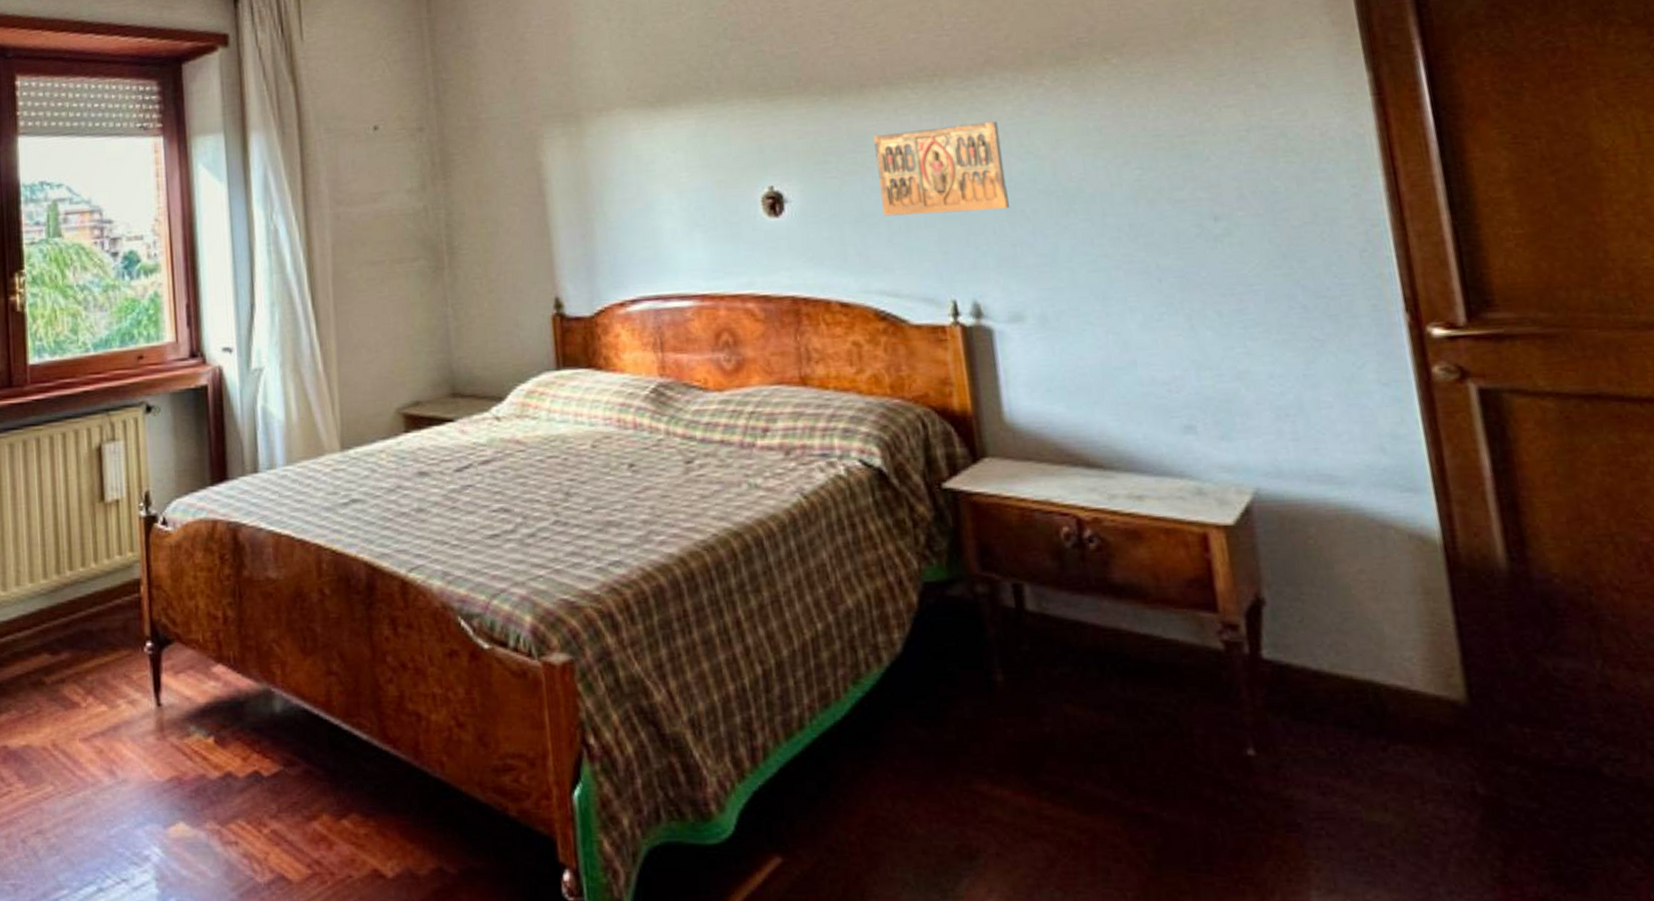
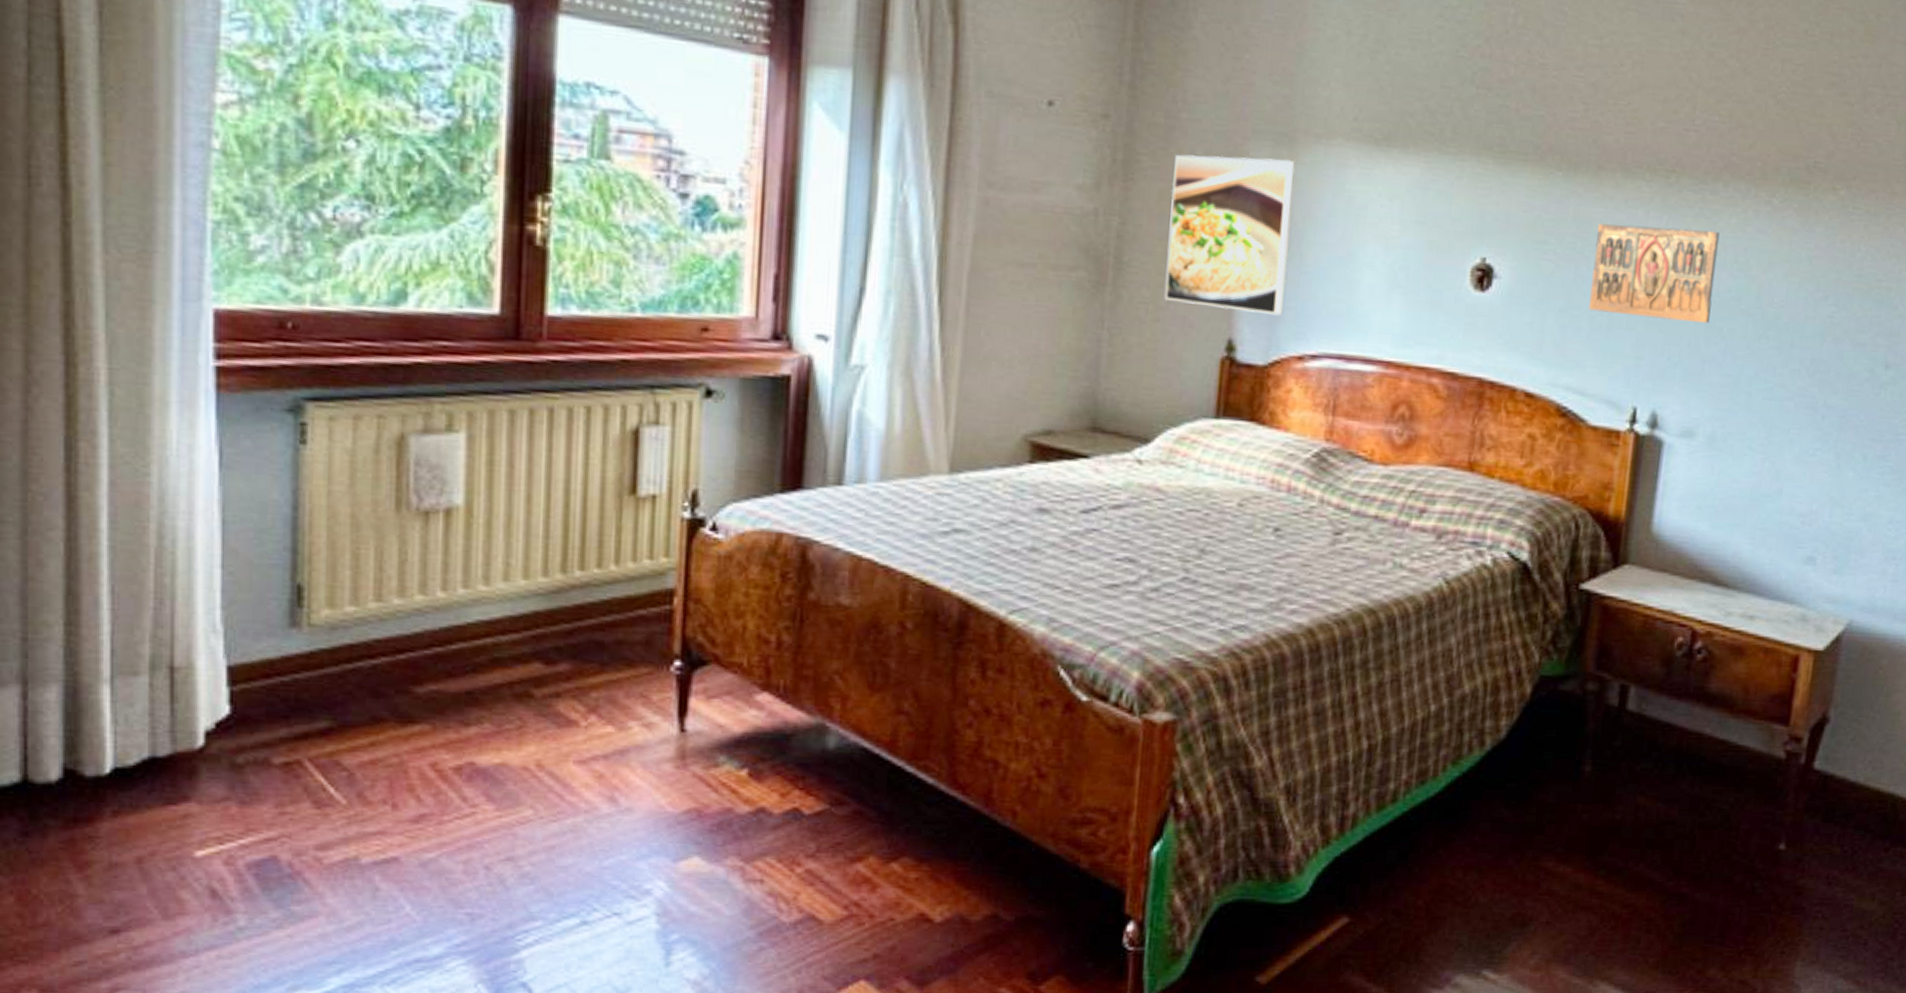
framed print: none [482,134,598,273] -> present [1164,154,1295,316]

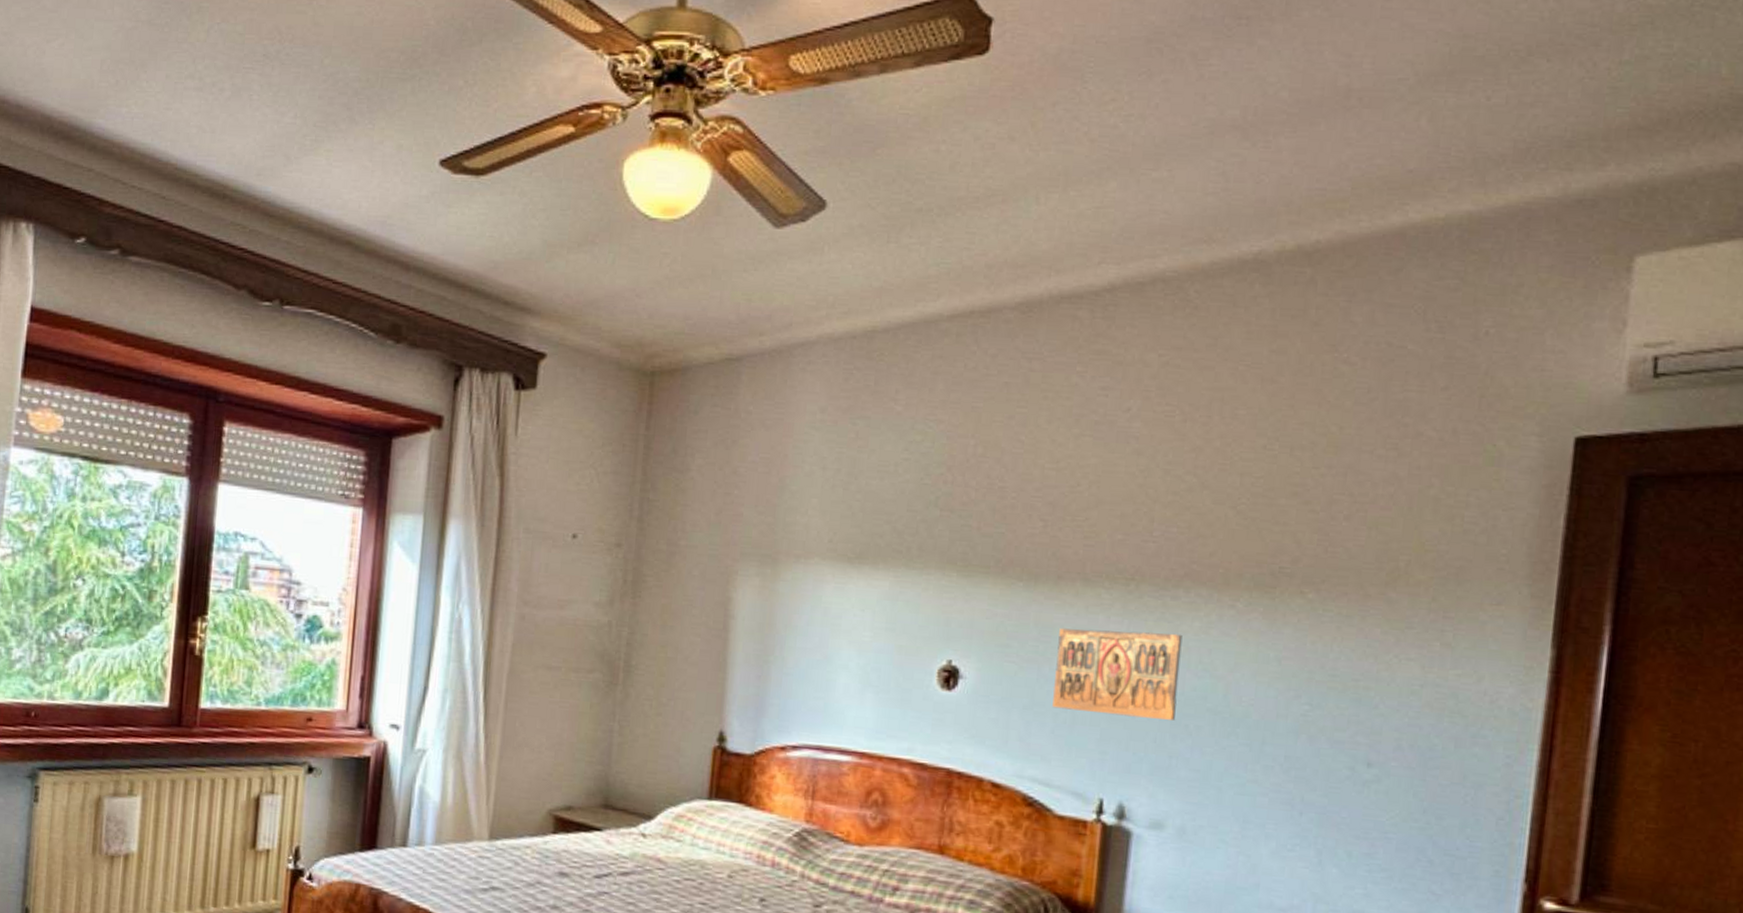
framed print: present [1164,154,1295,316] -> none [665,575,778,711]

